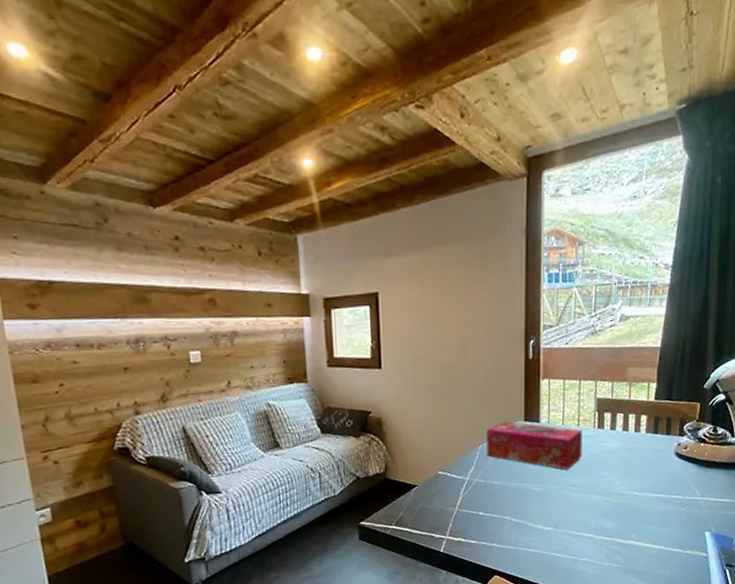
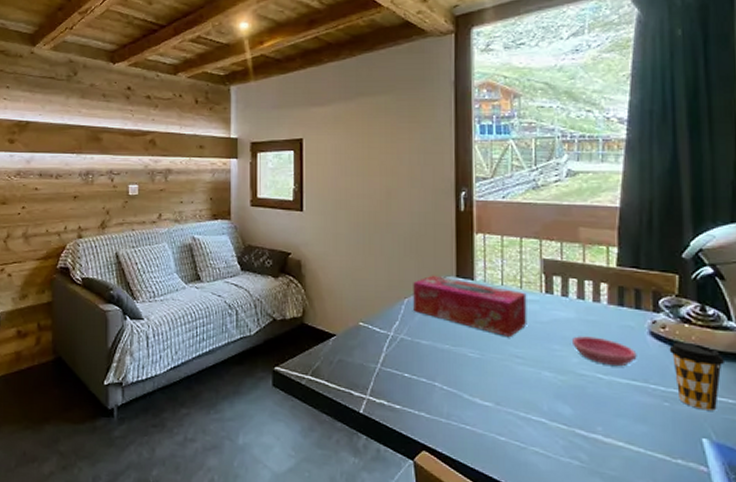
saucer: none [617,461,665,484] -> present [573,336,637,367]
coffee cup: none [688,458,726,510] -> present [669,342,724,411]

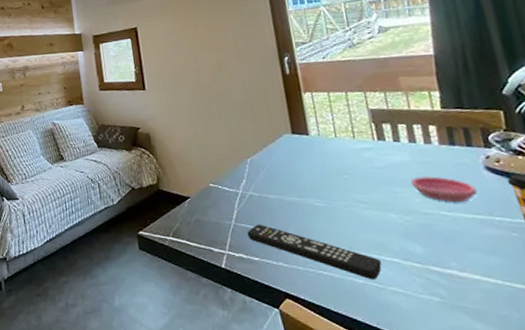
remote control: none [392,370,527,439] -> present [247,224,382,280]
tissue box: present [413,275,528,336] -> none [253,134,366,184]

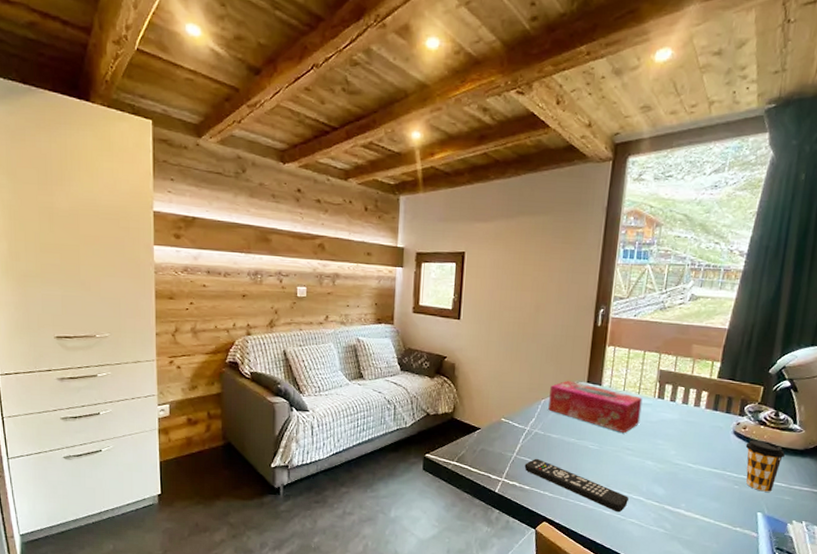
tissue box: none [253,134,366,184] -> present [548,380,643,433]
saucer: present [411,176,478,203] -> none [673,433,721,458]

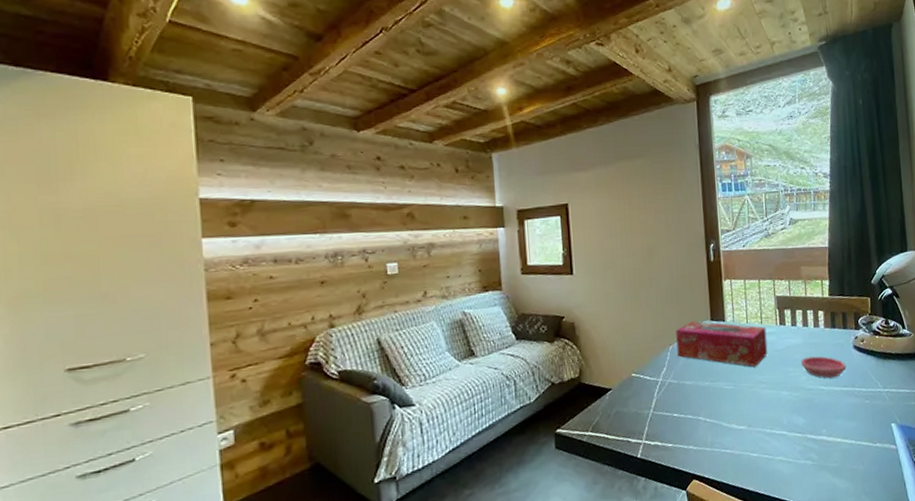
remote control: present [524,458,629,513] -> none [663,410,773,453]
saucer: none [673,433,721,458] -> present [801,356,846,378]
coffee cup: present [745,439,785,492] -> none [867,350,902,402]

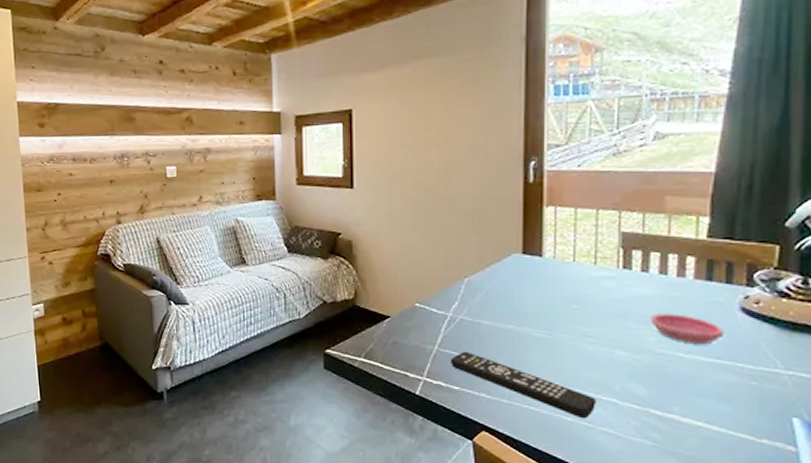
remote control: none [663,410,773,453] -> present [450,351,596,419]
tissue box: present [676,321,768,367] -> none [474,252,602,315]

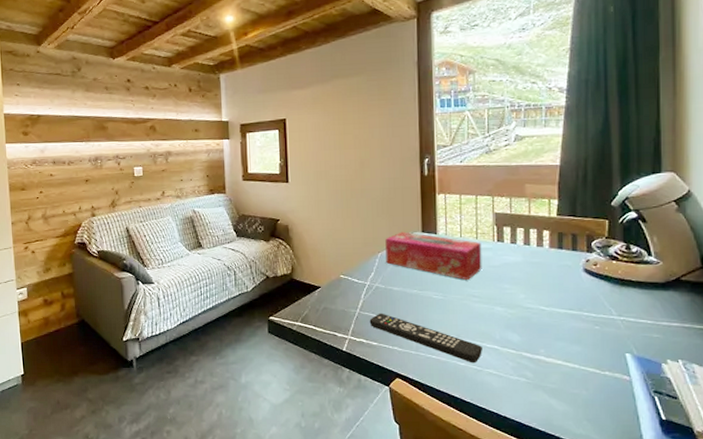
tissue box: none [474,252,602,315] -> present [385,231,482,280]
saucer: present [651,313,724,345] -> none [520,276,573,299]

